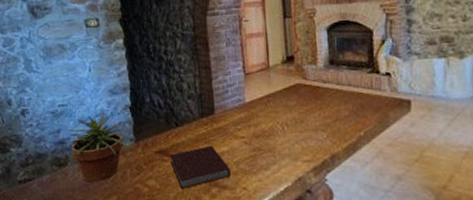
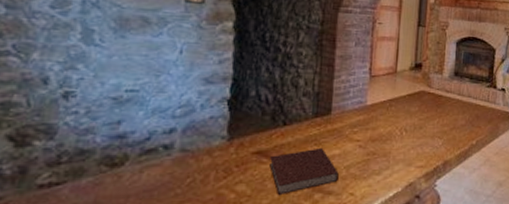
potted plant: present [66,109,129,182] -> none [123,100,218,187]

